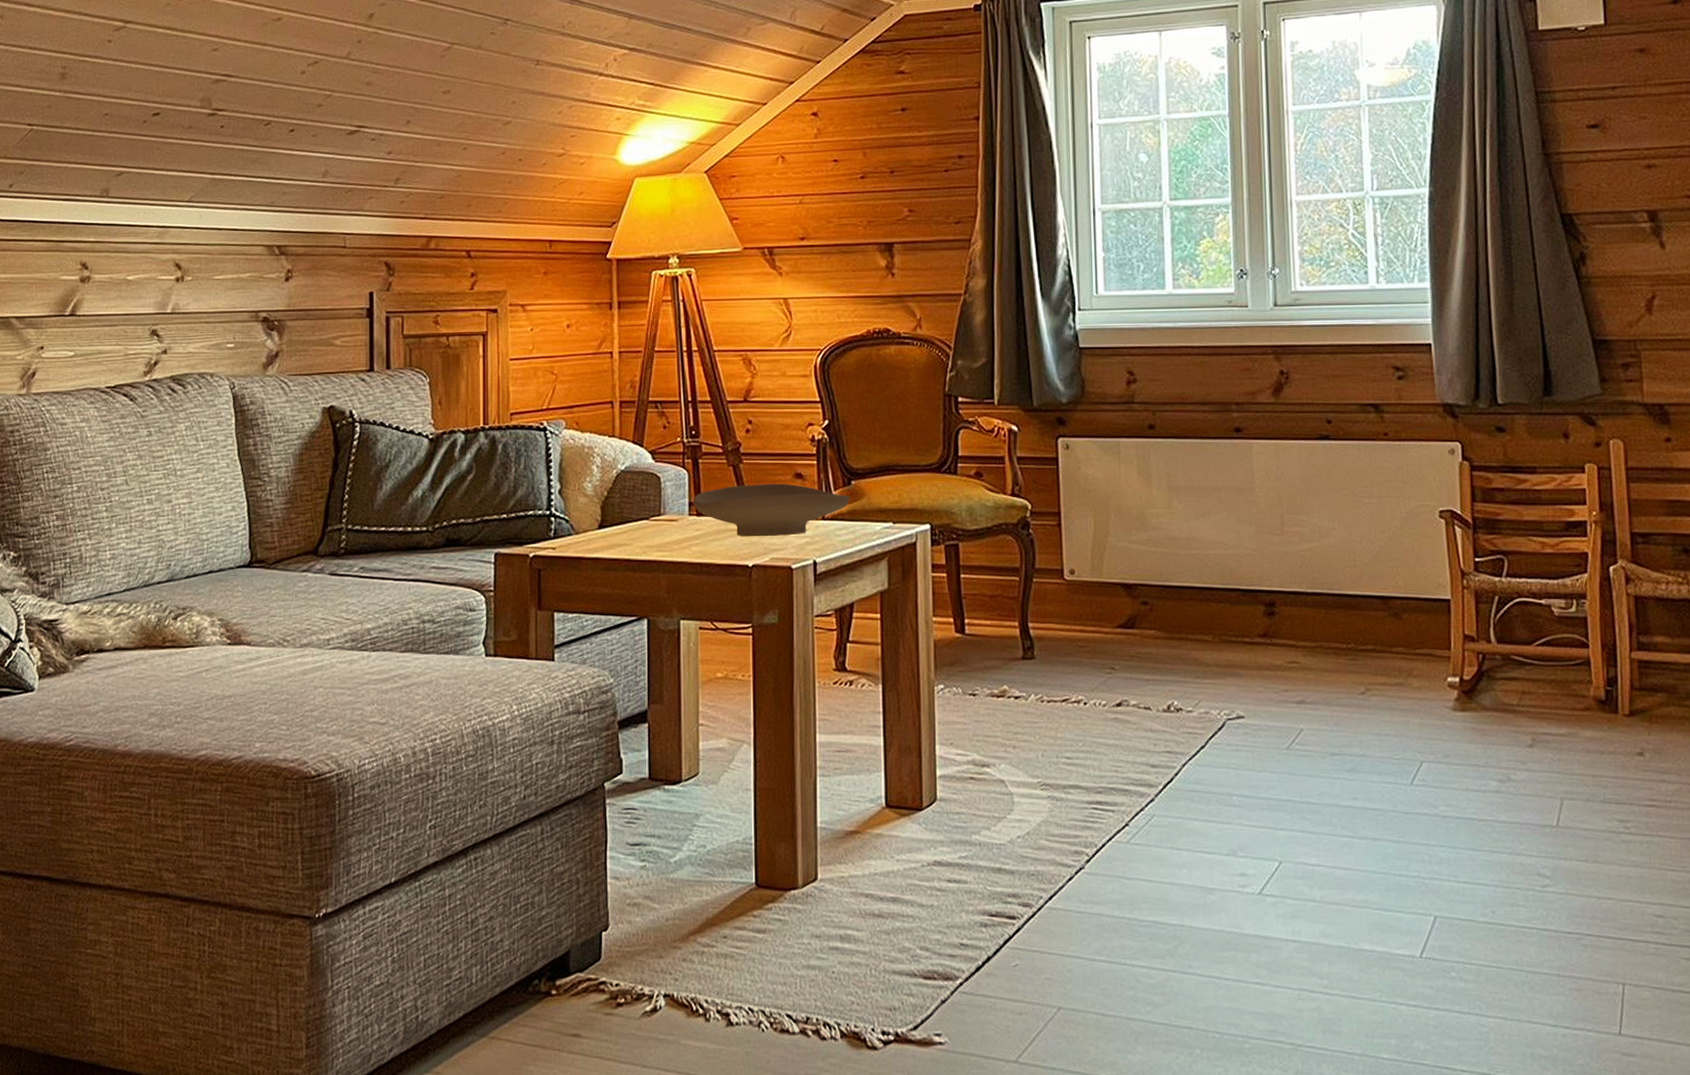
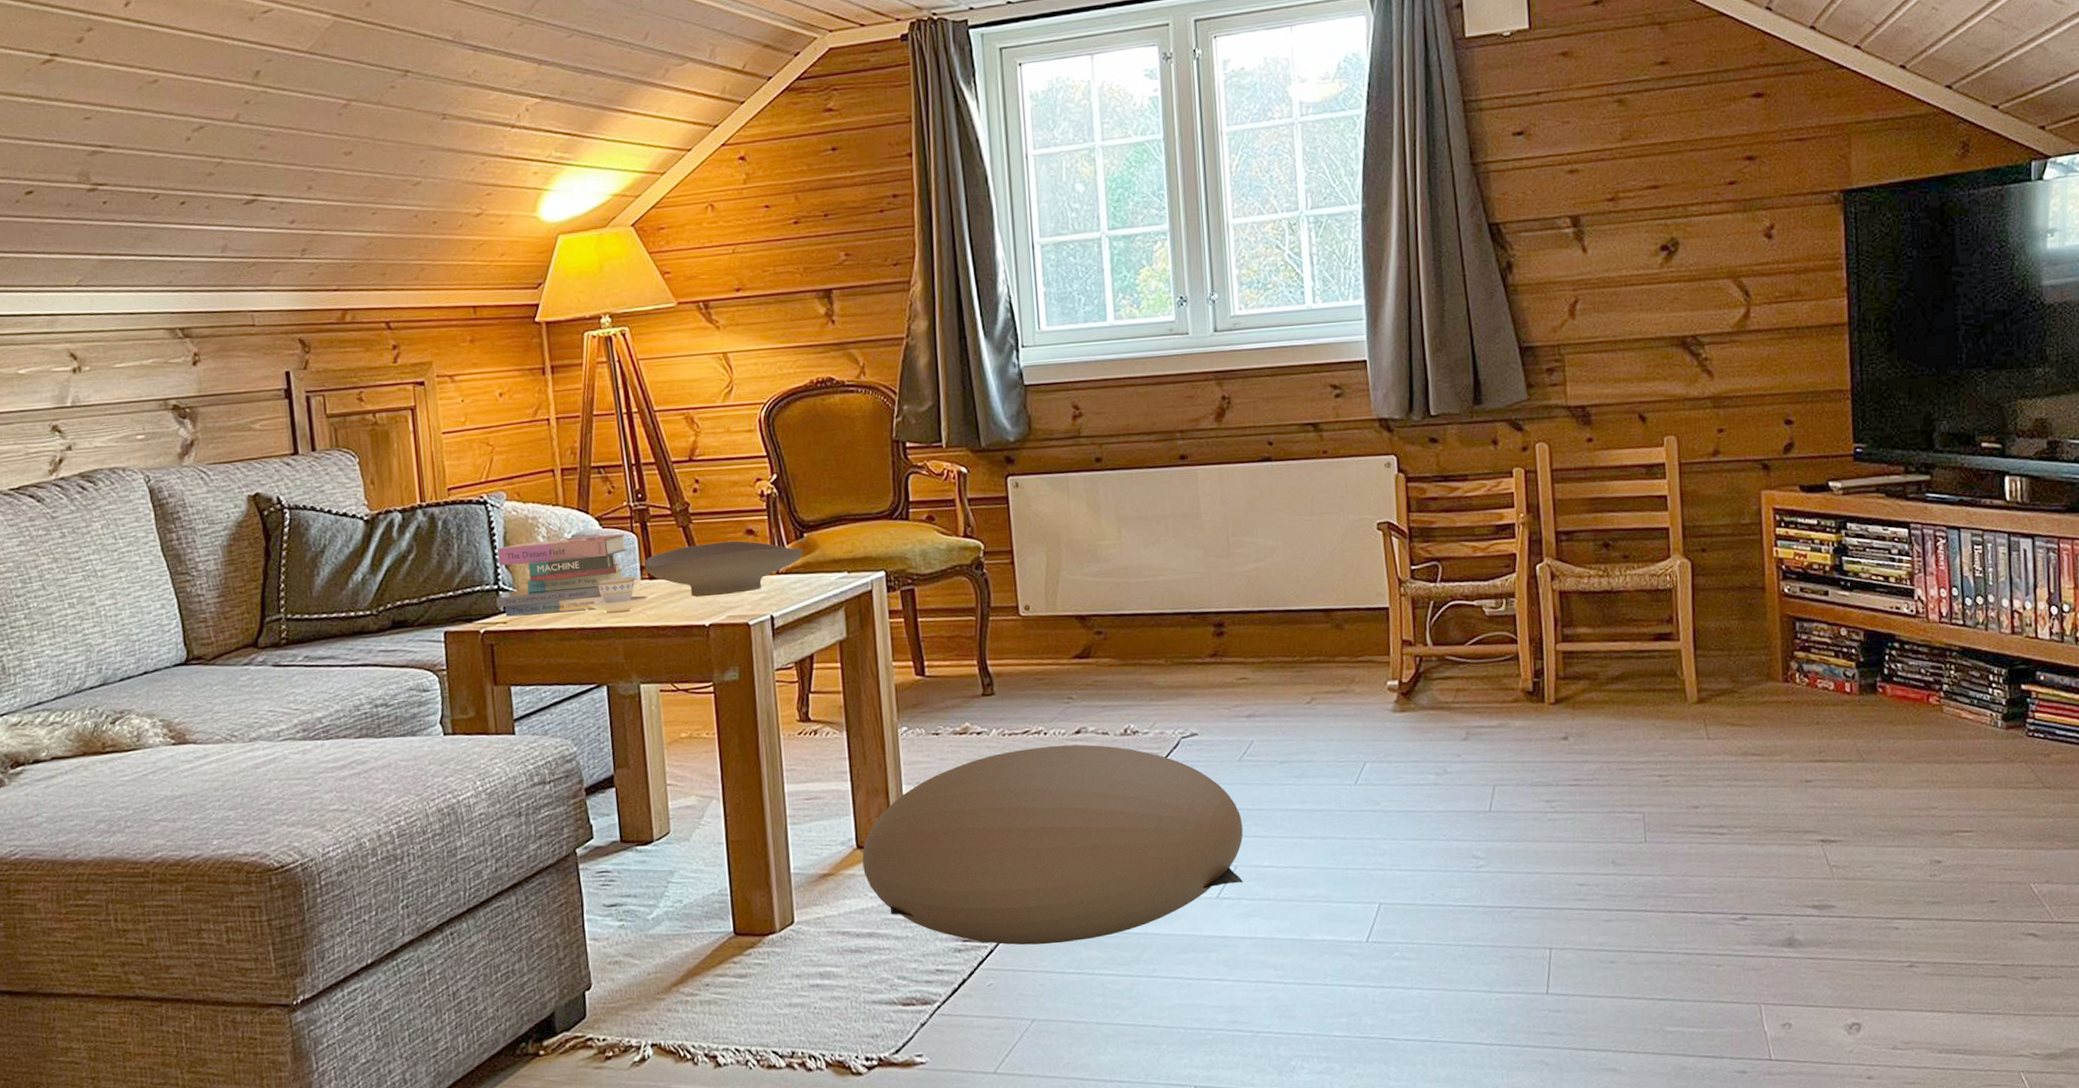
books: none [546,469,677,543] -> present [495,534,627,617]
teacup: none [635,511,694,547] -> present [587,576,648,613]
pouf: none [891,716,1289,928] -> present [862,744,1243,945]

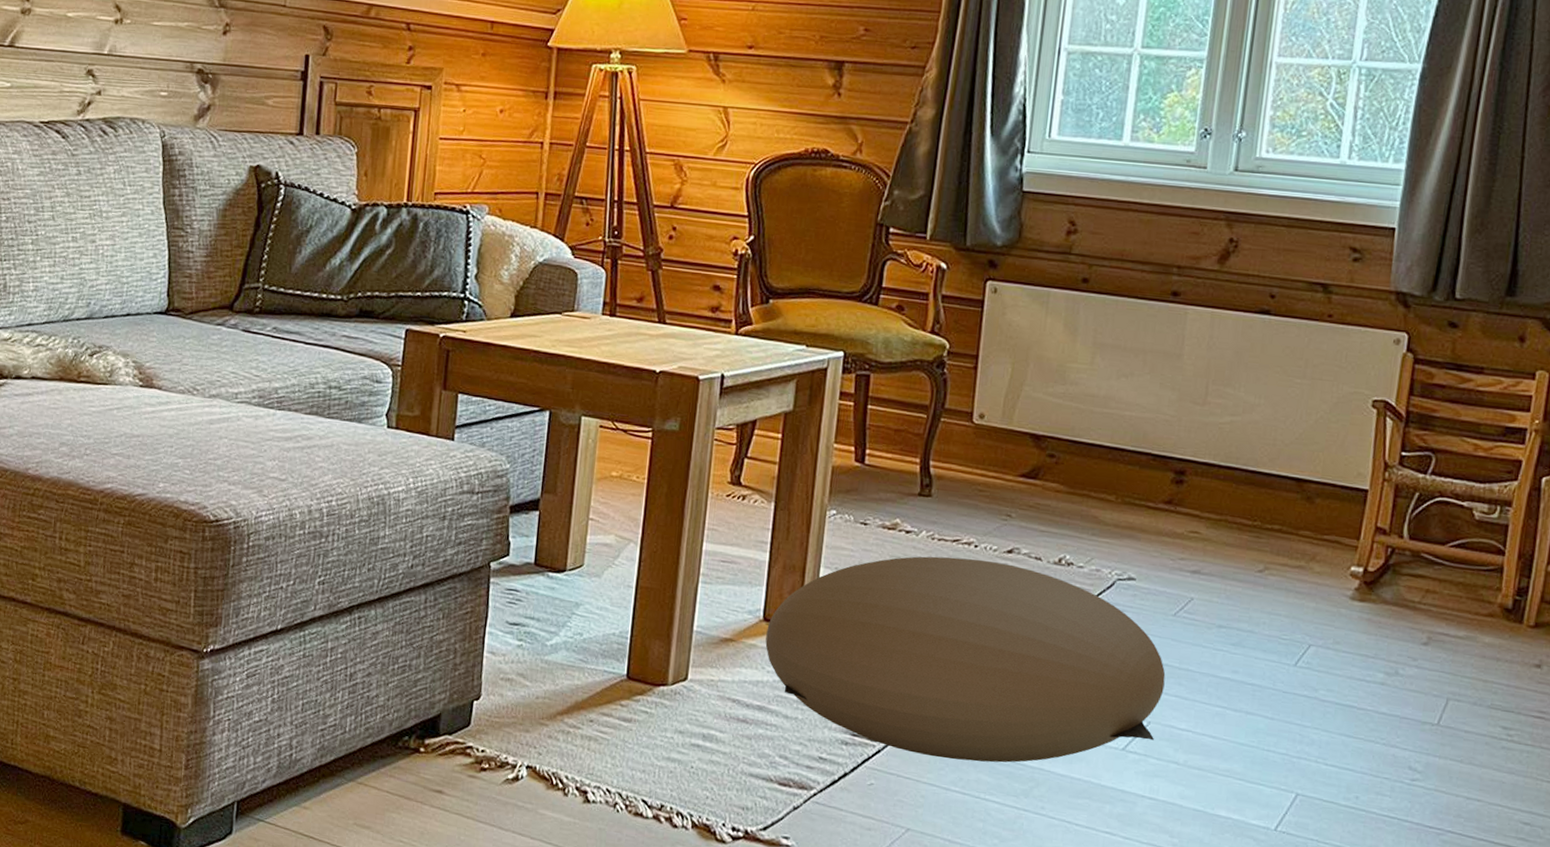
books: present [495,534,627,617] -> none [459,258,595,334]
teacup: present [587,576,648,613] -> none [546,307,606,343]
decorative bowl: present [644,540,803,597] -> none [607,290,766,347]

